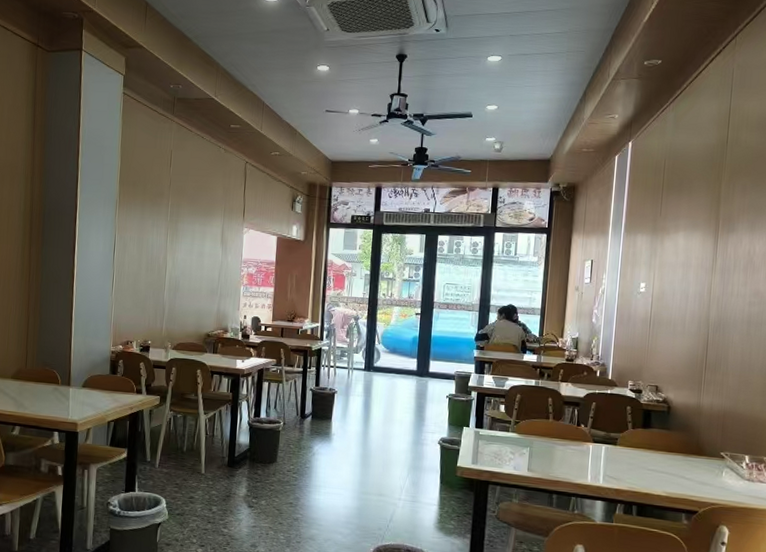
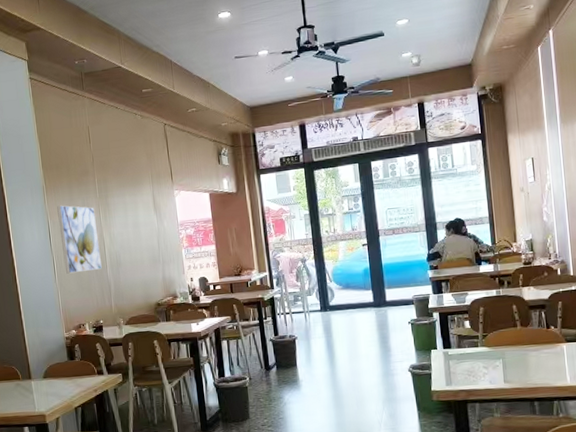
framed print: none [123,221,163,291] -> present [57,205,102,274]

